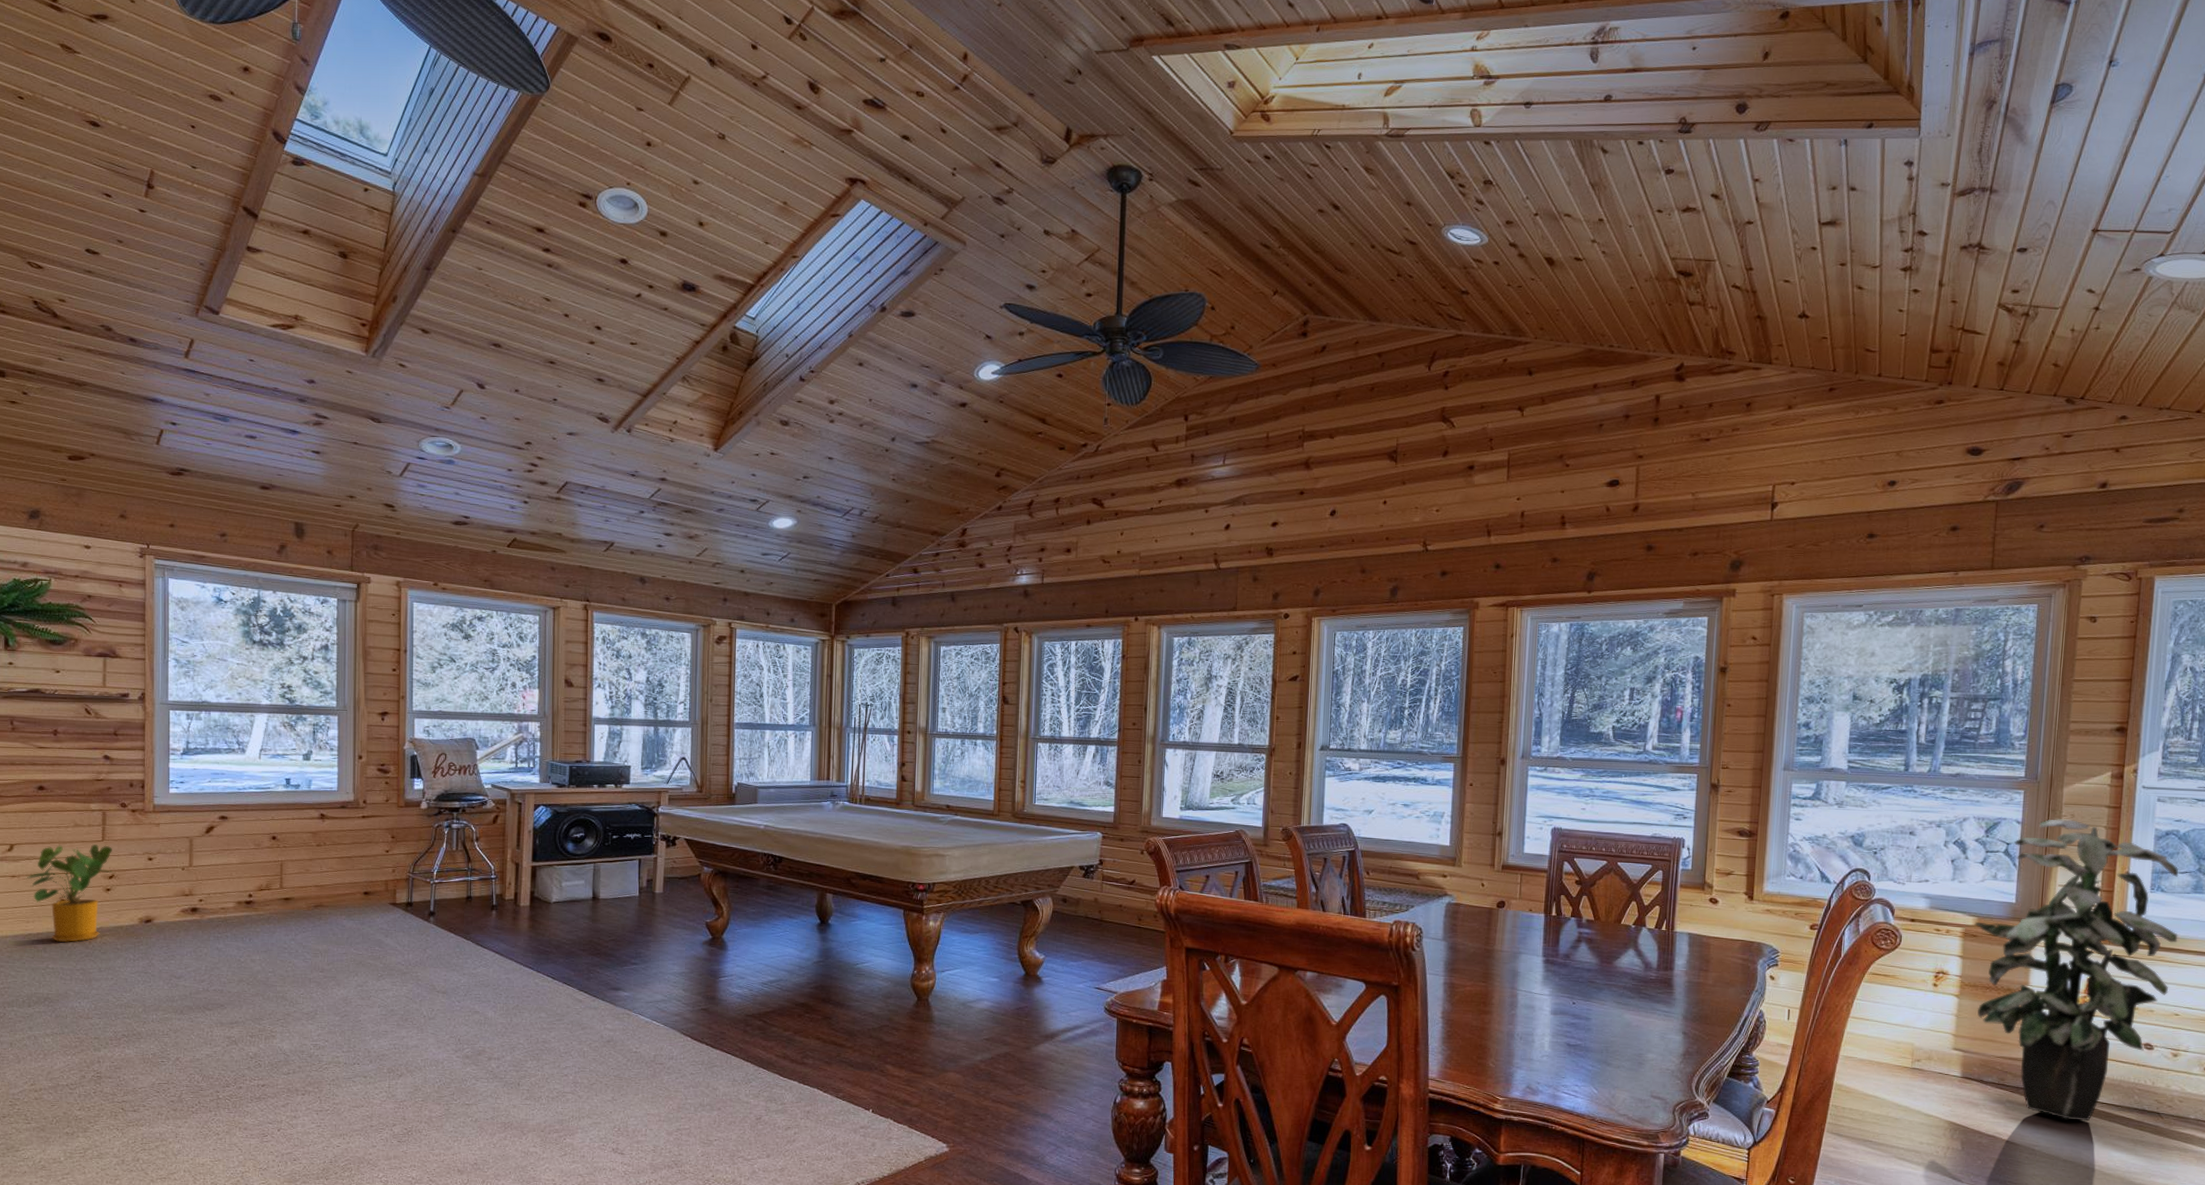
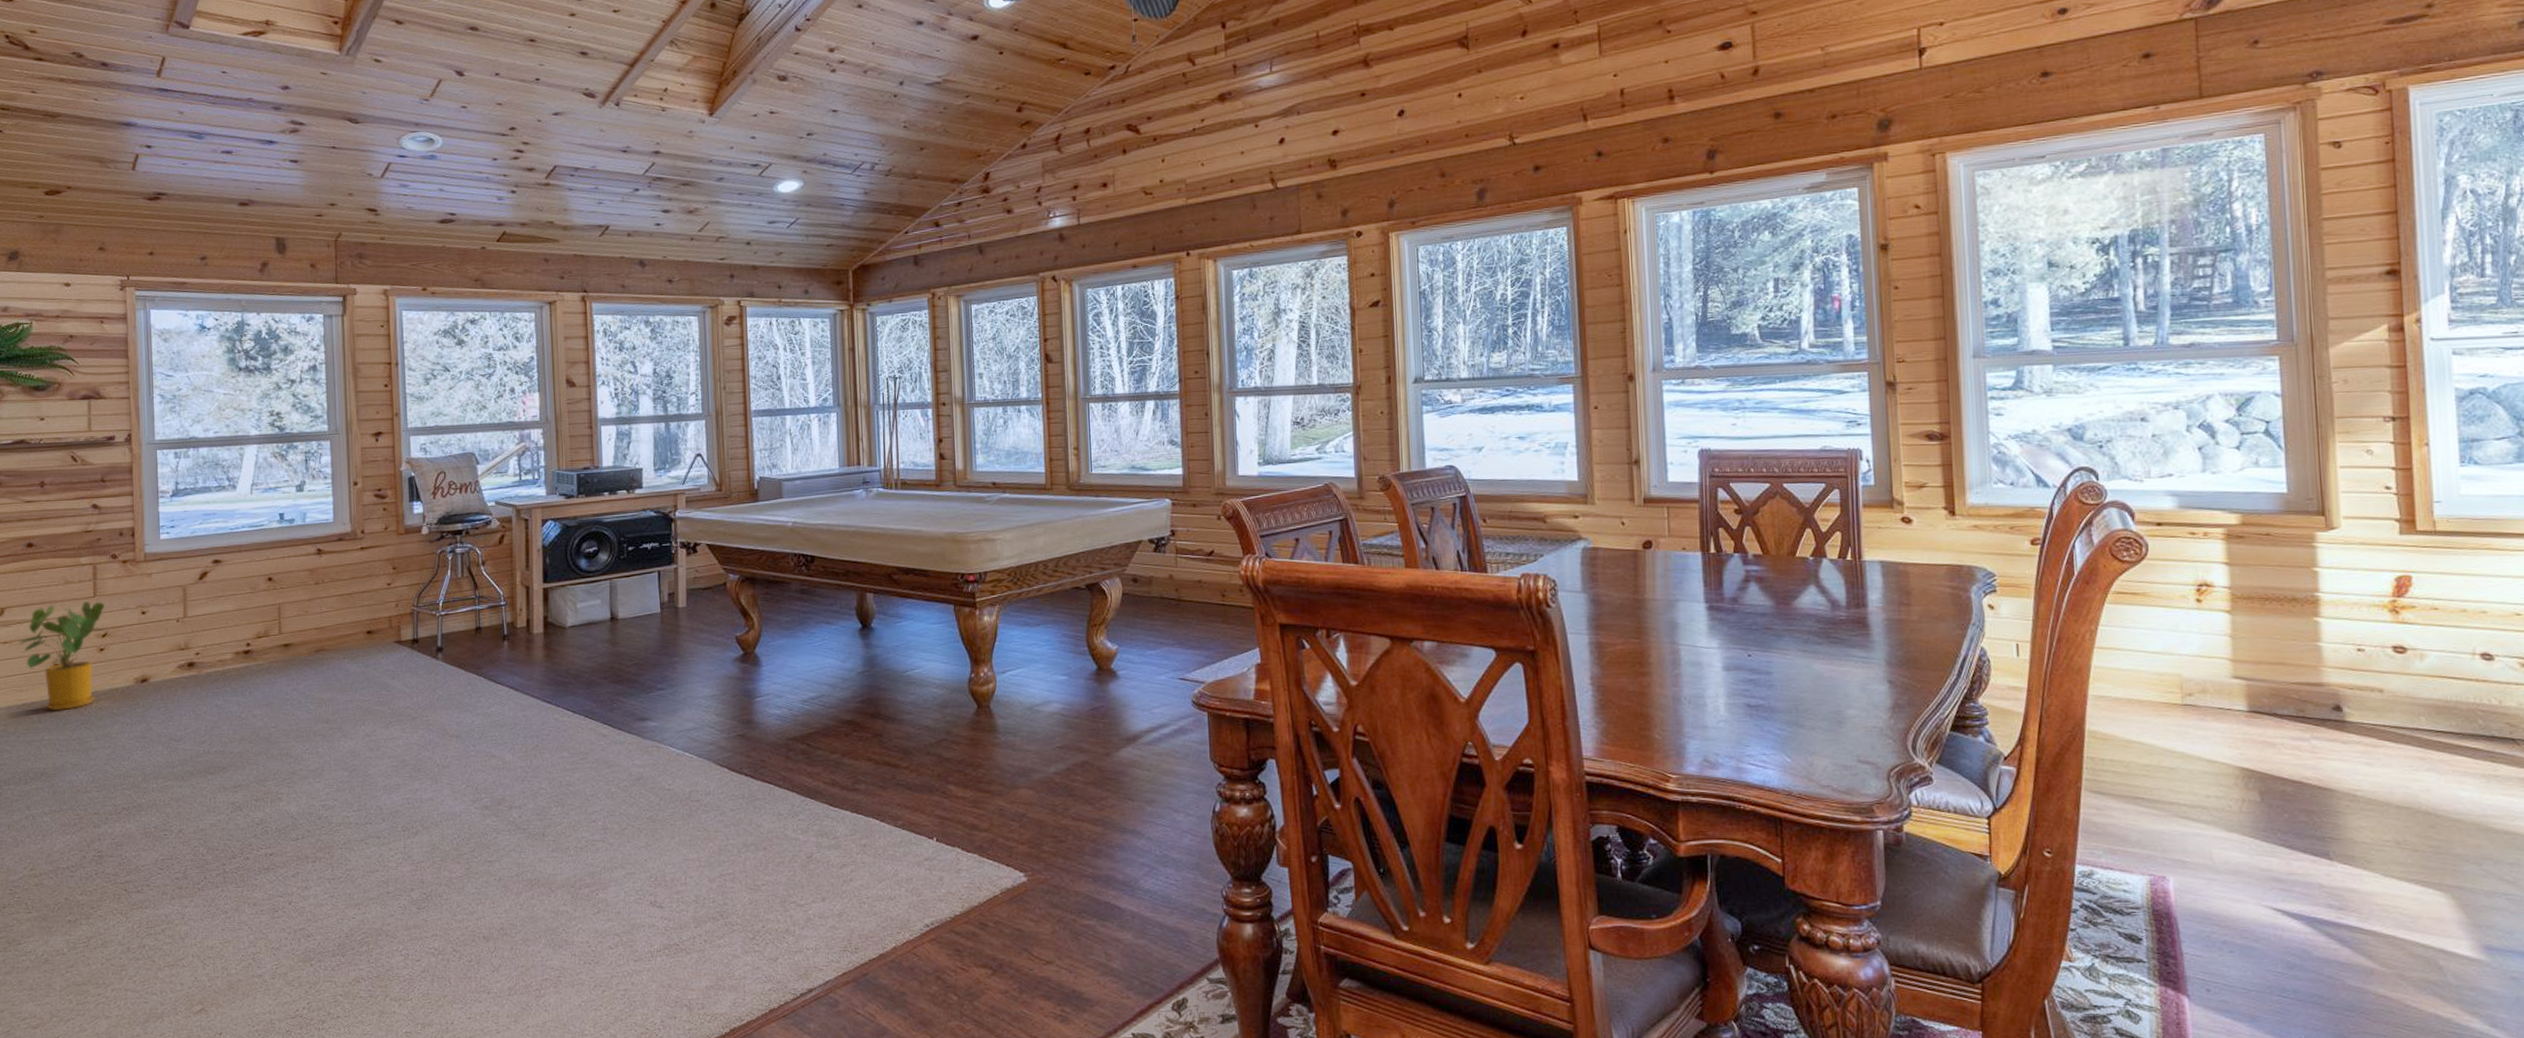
indoor plant: present [1973,819,2179,1122] -> none [2237,386,2505,756]

